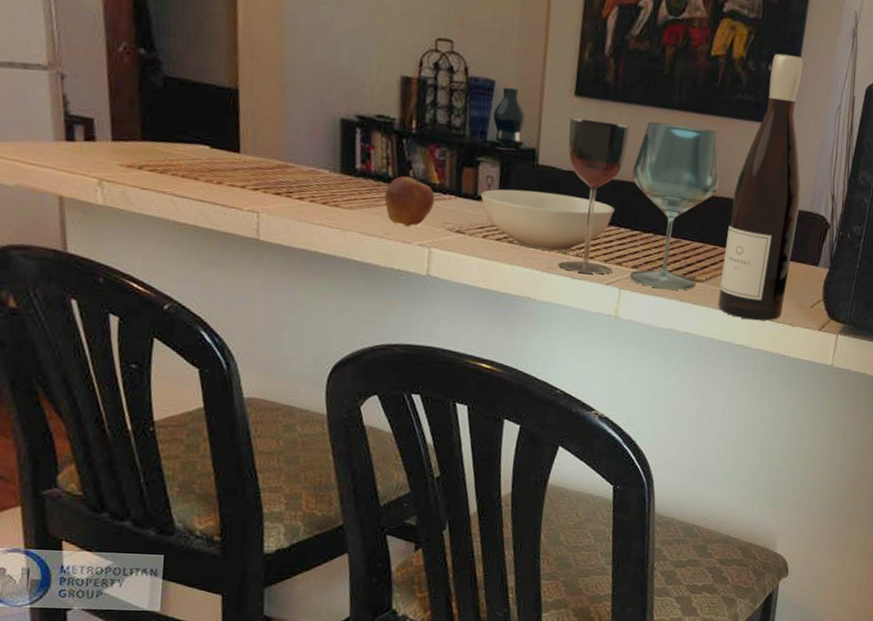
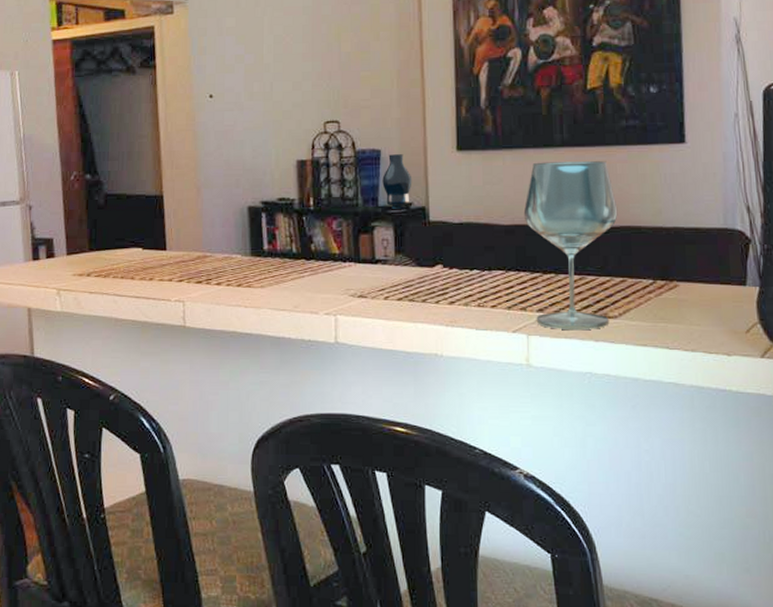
fruit: present [384,172,435,227] -> none [291,245,336,298]
bowl: present [480,189,615,251] -> none [378,246,512,304]
wineglass: present [558,118,630,274] -> none [456,170,517,323]
bottle: present [718,53,804,321] -> none [634,73,714,354]

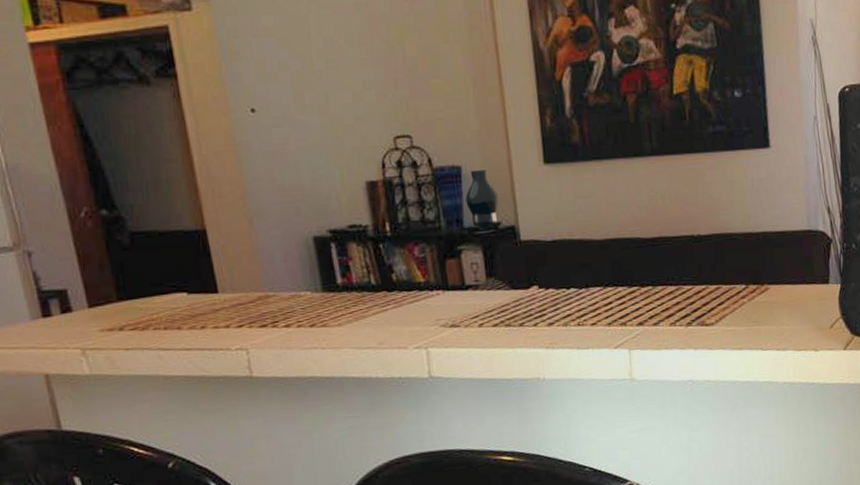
wine glass: present [523,161,618,329] -> none [617,169,710,341]

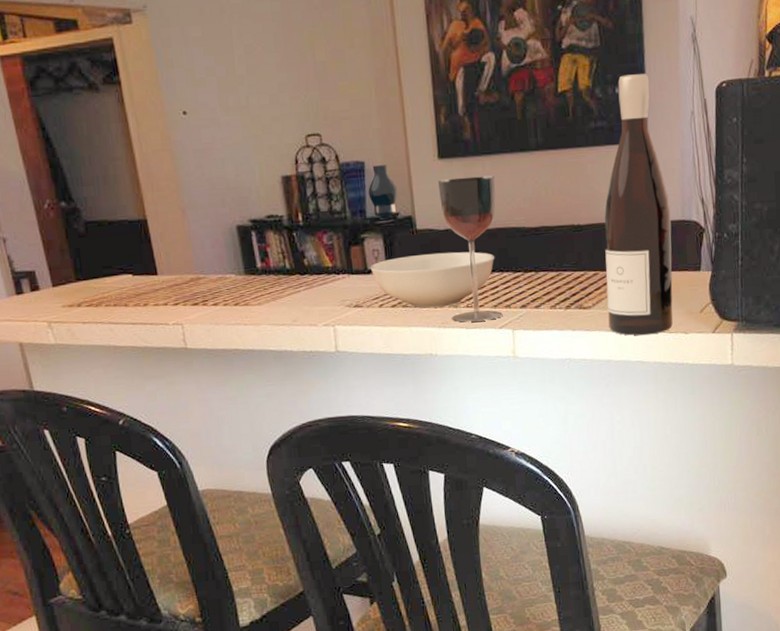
bowl: none [468,264,608,328] -> present [370,252,495,309]
wineglass: none [544,182,618,342] -> present [438,175,503,322]
bottle: none [725,77,802,354] -> present [604,74,673,336]

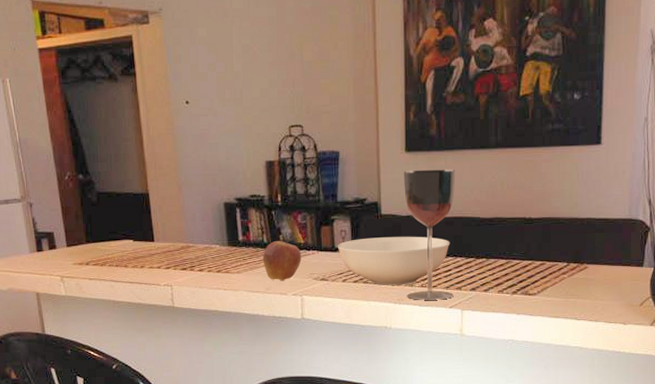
fruit: none [286,259,331,311] -> present [263,235,302,281]
vase: present [368,165,398,221] -> none [341,155,367,205]
bottle: present [604,74,673,336] -> none [552,81,618,323]

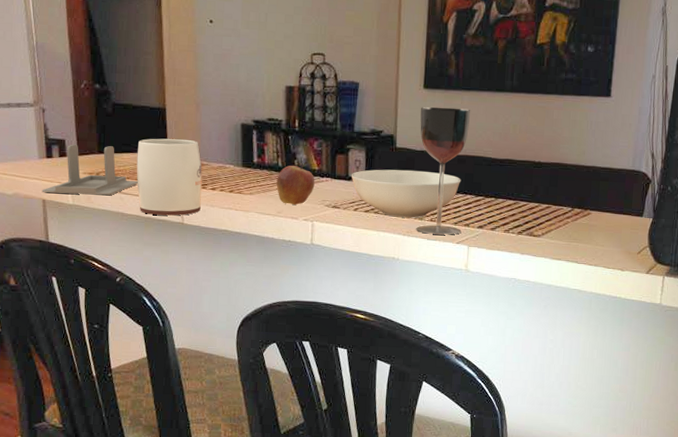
napkin holder: none [35,235,127,286] -> present [42,144,138,196]
mug: none [124,223,190,300] -> present [136,138,202,216]

